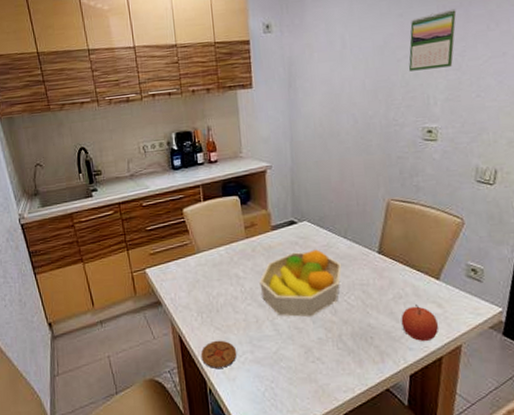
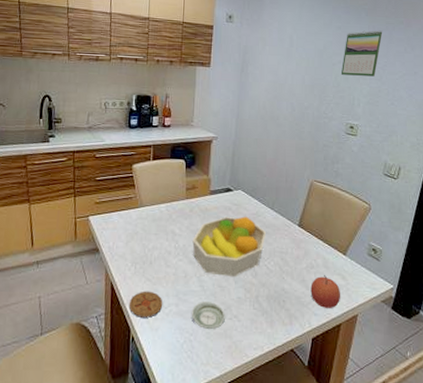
saucer: none [268,345,307,375] -> present [191,302,225,329]

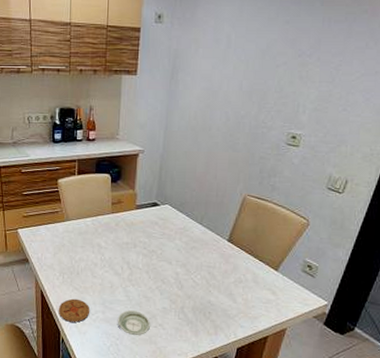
fruit bowl: present [192,216,267,278] -> none [118,231,194,289]
apple: present [310,274,341,308] -> none [237,289,270,321]
calendar: present [341,30,383,77] -> none [285,22,340,79]

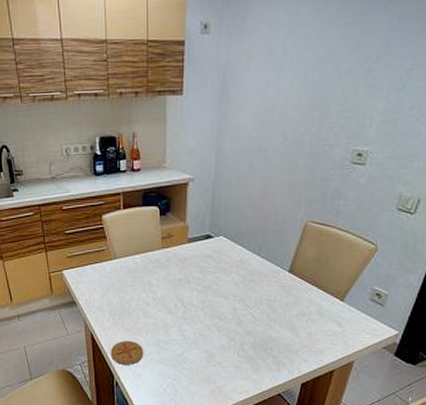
saucer: present [117,310,150,335] -> none [173,350,208,375]

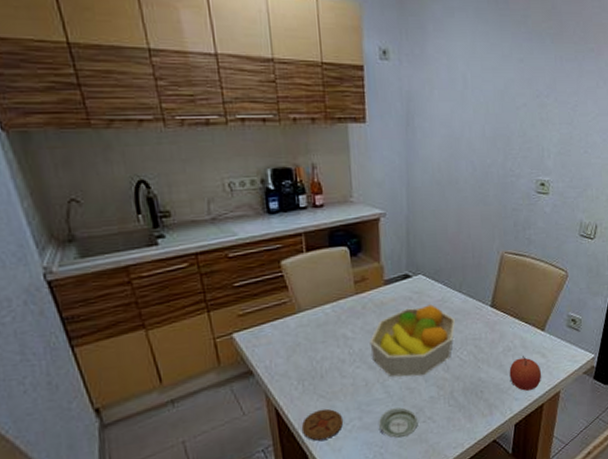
fruit bowl: none [171,264,252,326] -> present [369,304,456,378]
saucer: none [173,350,208,375] -> present [378,407,418,438]
apple: none [301,321,336,355] -> present [509,355,542,391]

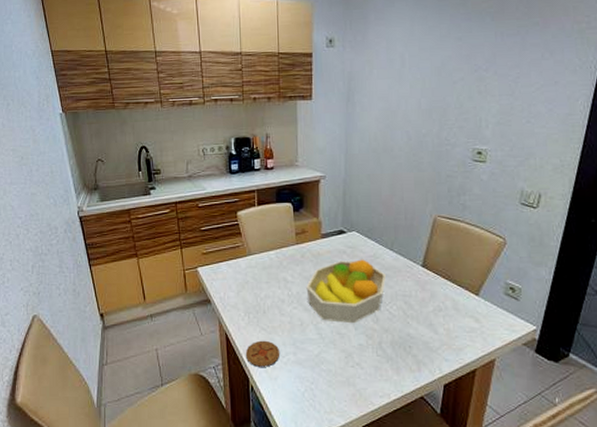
saucer: present [378,407,418,438] -> none [310,350,347,377]
apple: present [509,355,542,391] -> none [439,317,475,353]

